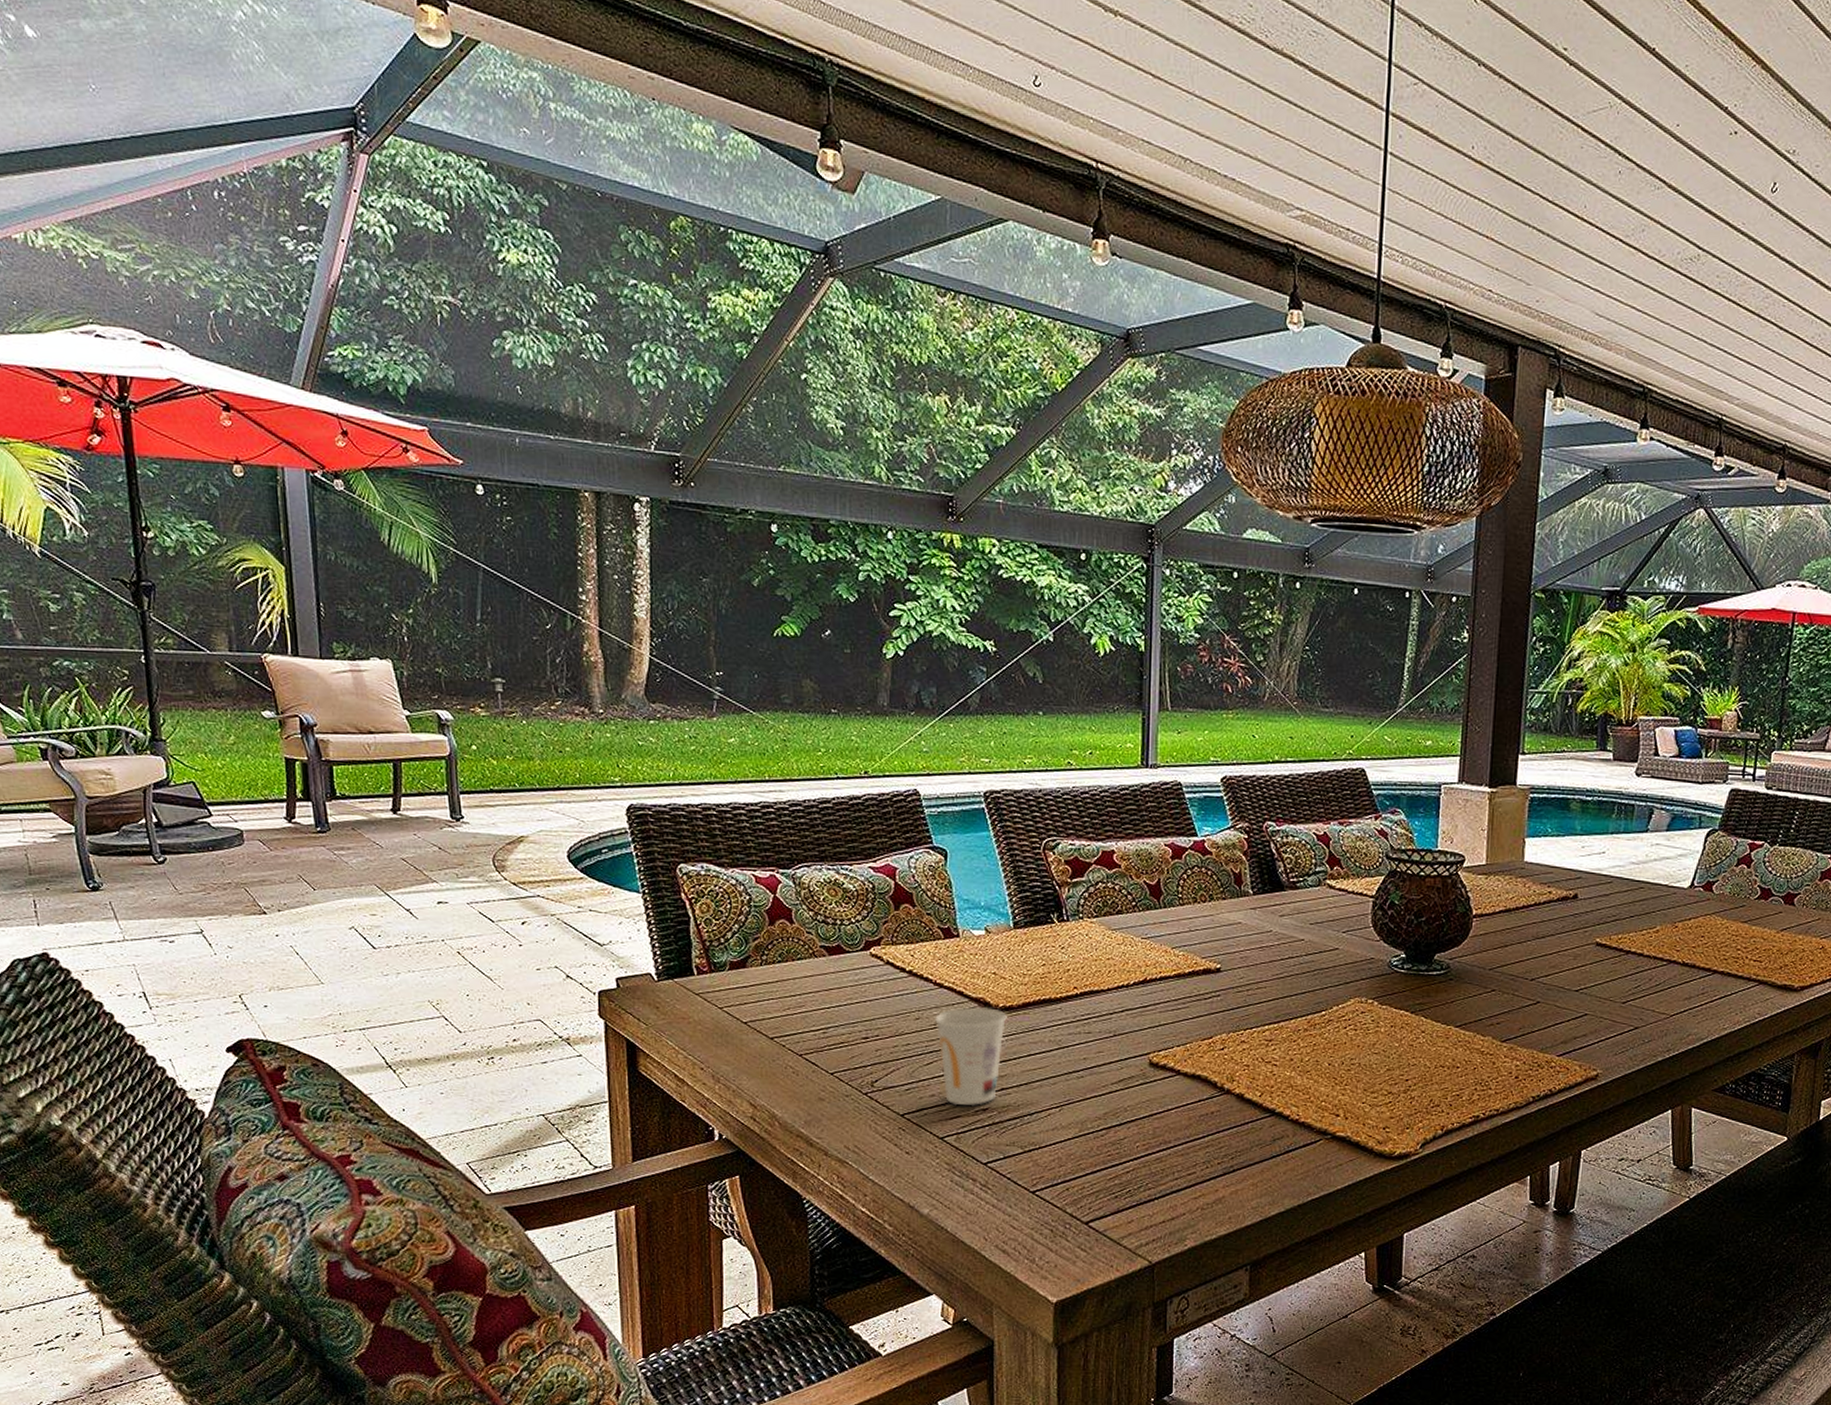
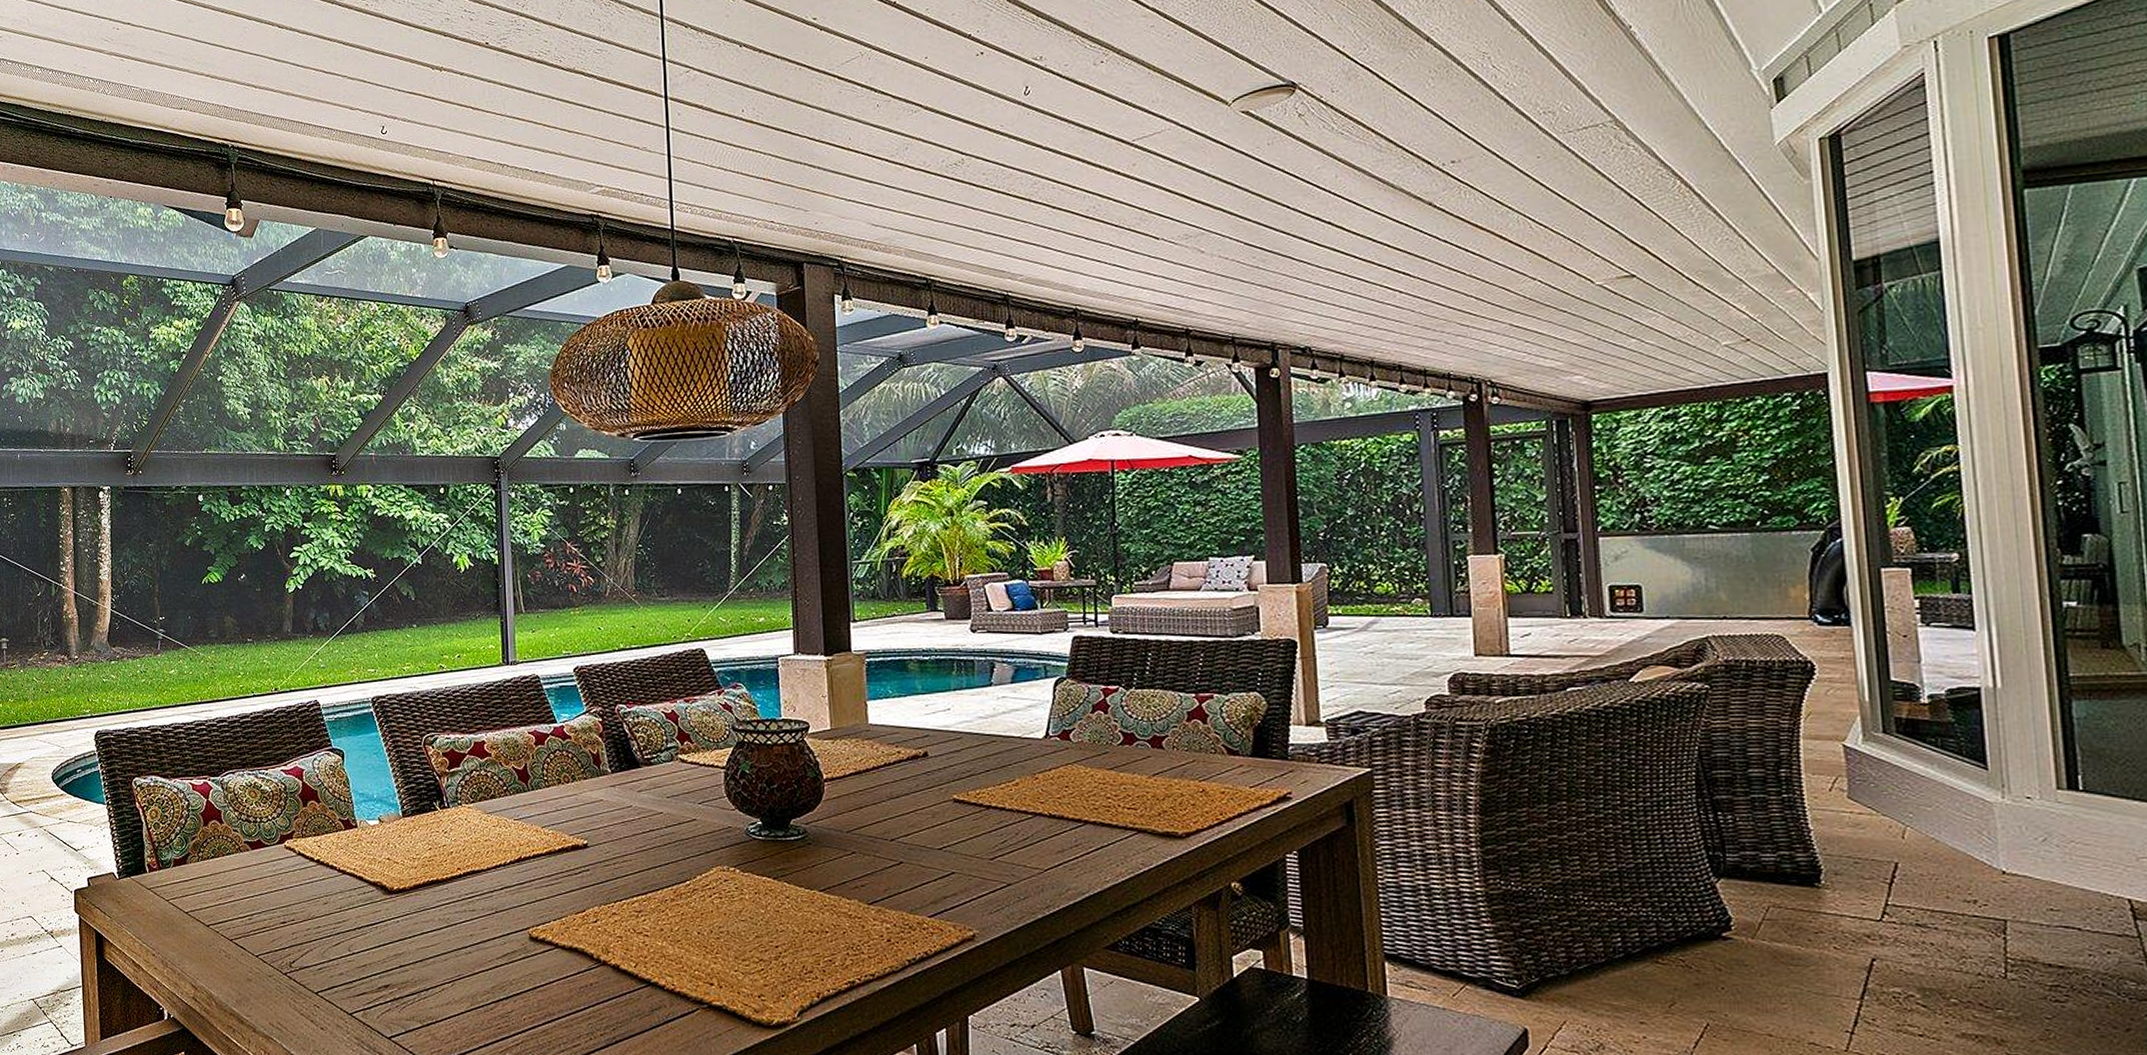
cup: present [934,1007,1007,1105] -> none [339,891,401,982]

